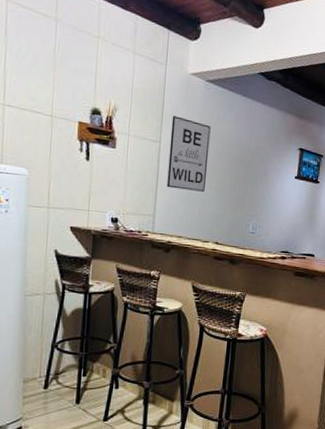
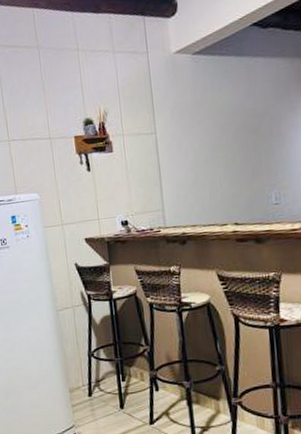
wall art: present [167,115,211,192] -> none [163,100,212,178]

